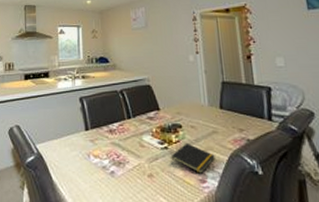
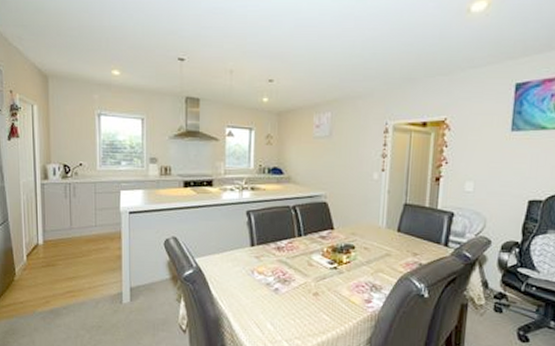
notepad: present [170,142,215,173] -> none [339,264,384,294]

